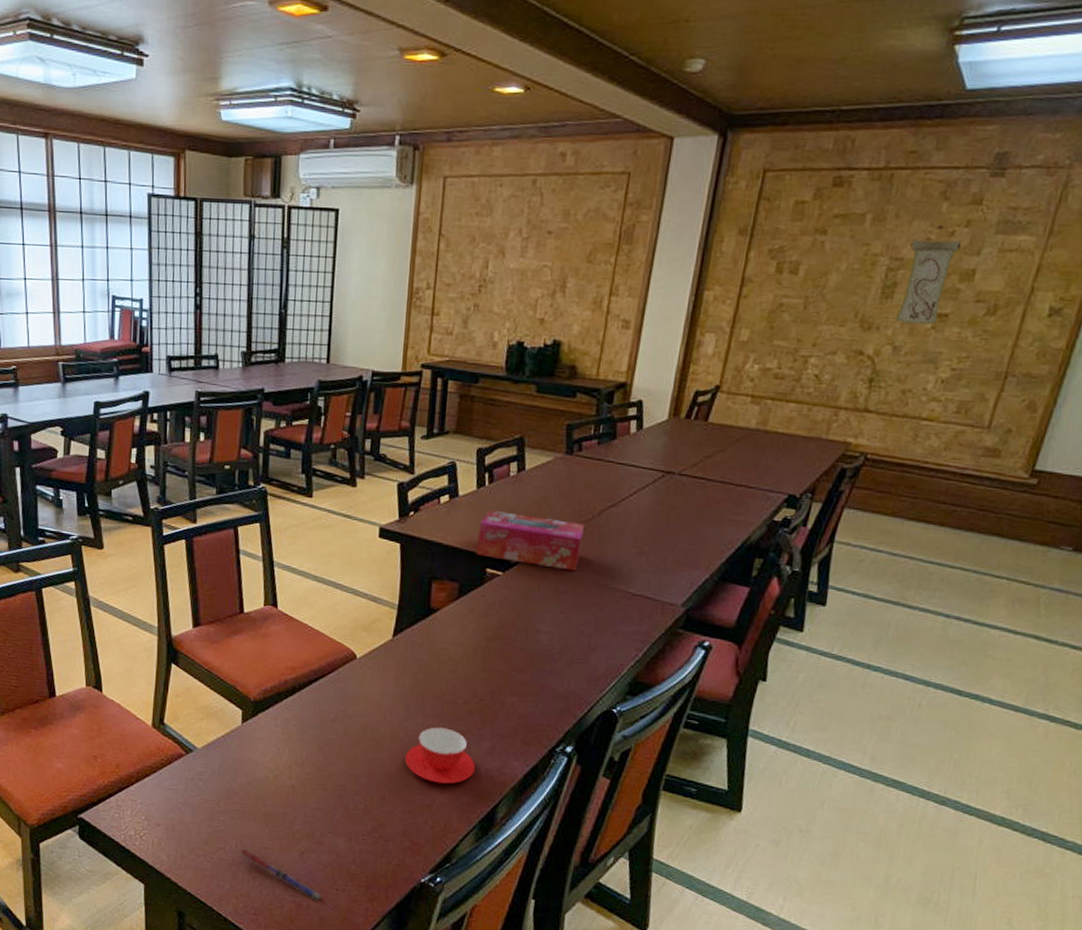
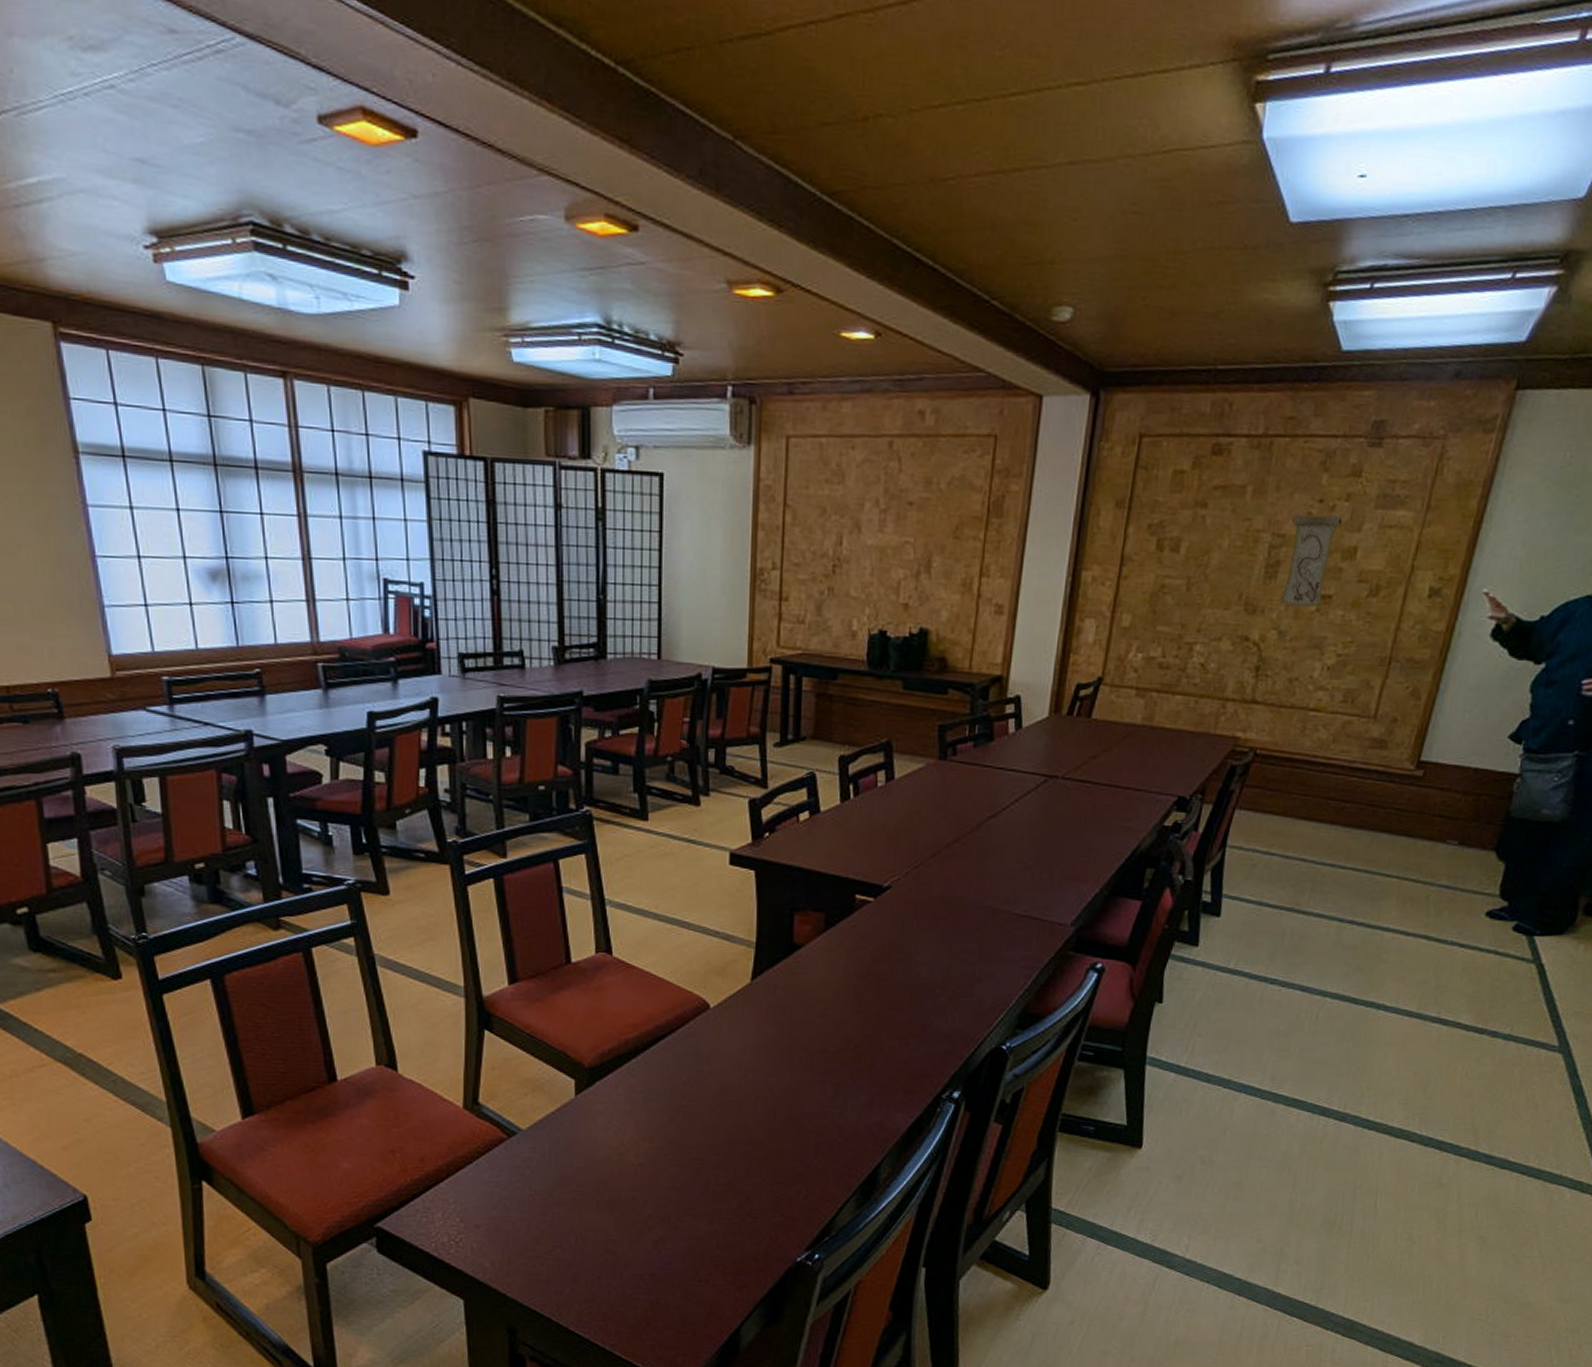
pen: present [239,848,323,902] -> none [580,1244,683,1297]
teacup: present [405,727,475,784] -> none [772,1081,853,1146]
tissue box: present [476,510,584,571] -> none [842,827,963,893]

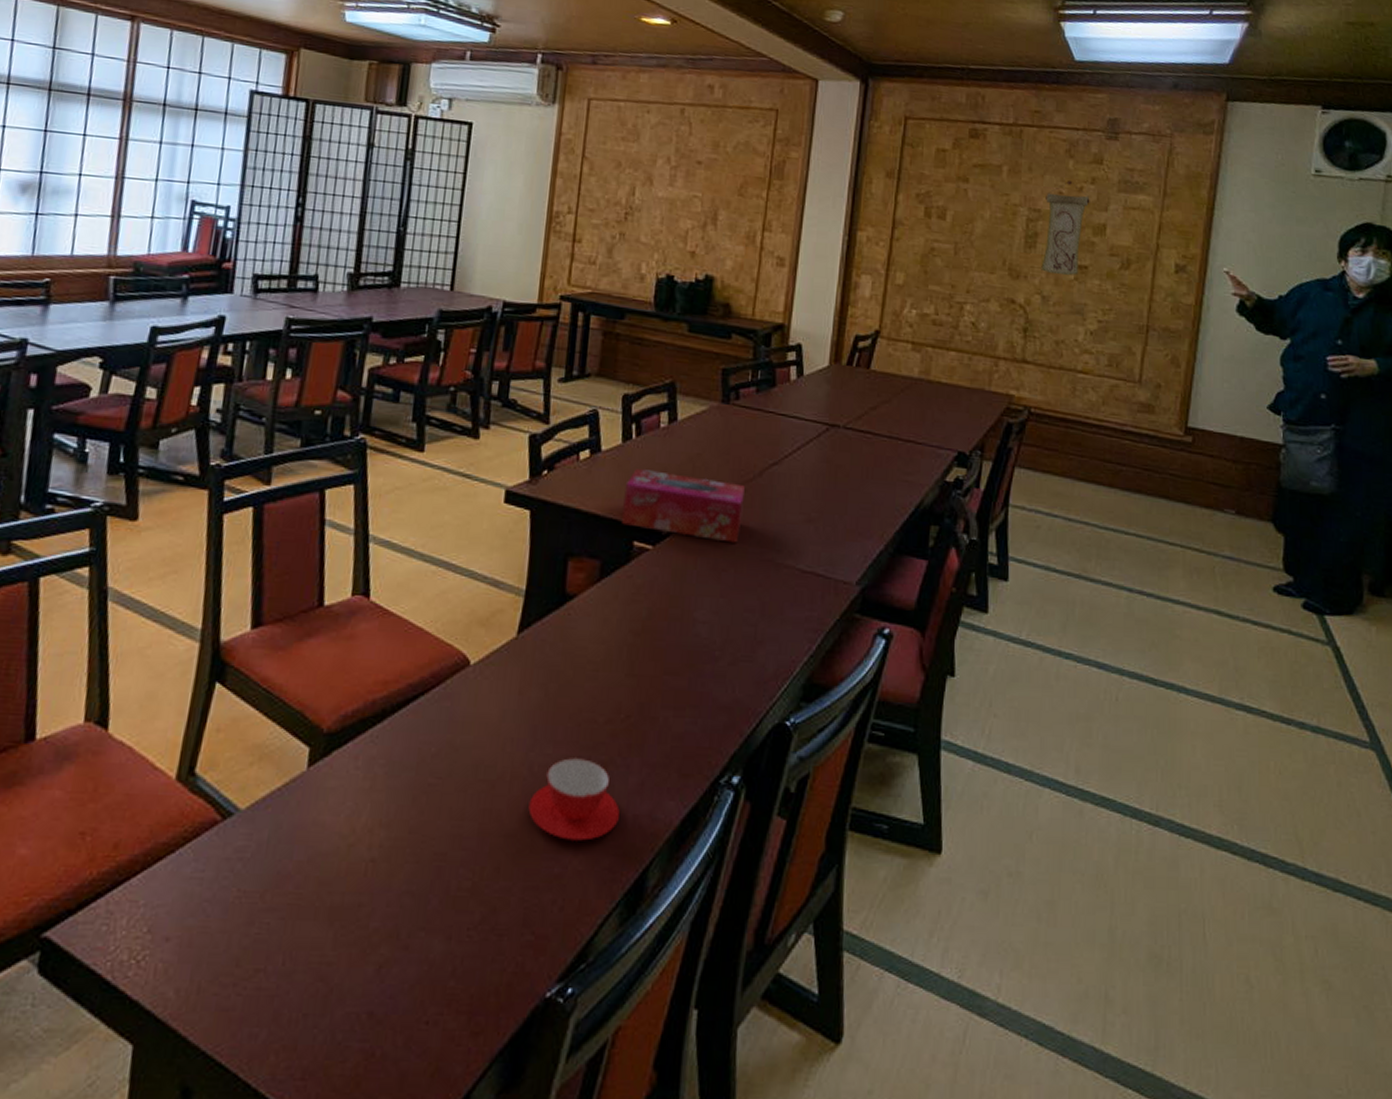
teacup: none [772,1081,853,1146] -> present [528,758,620,841]
tissue box: none [842,827,963,893] -> present [621,469,745,543]

